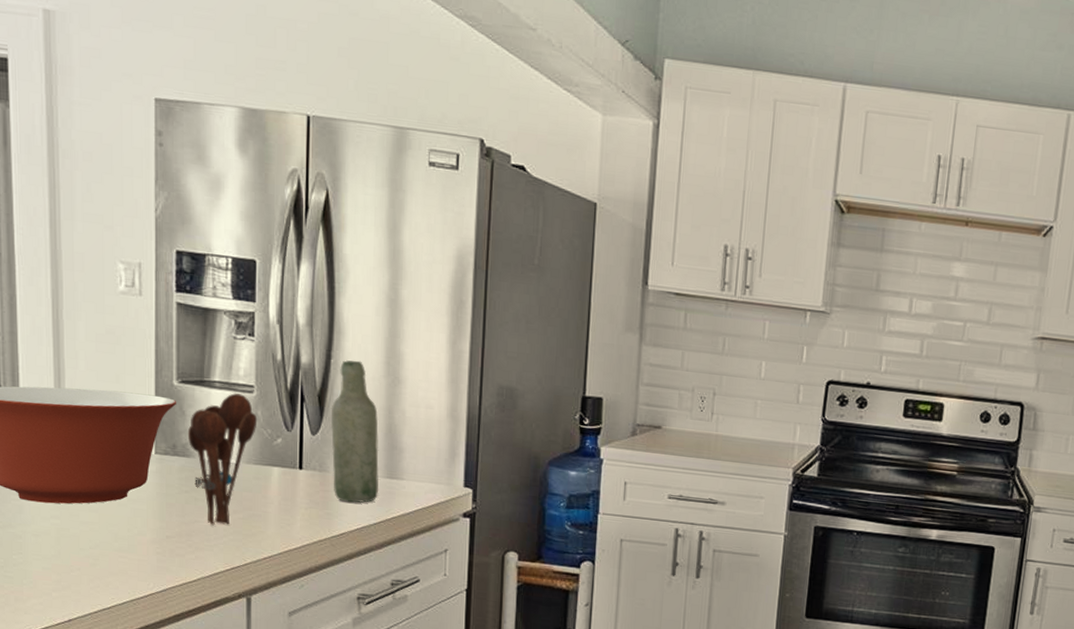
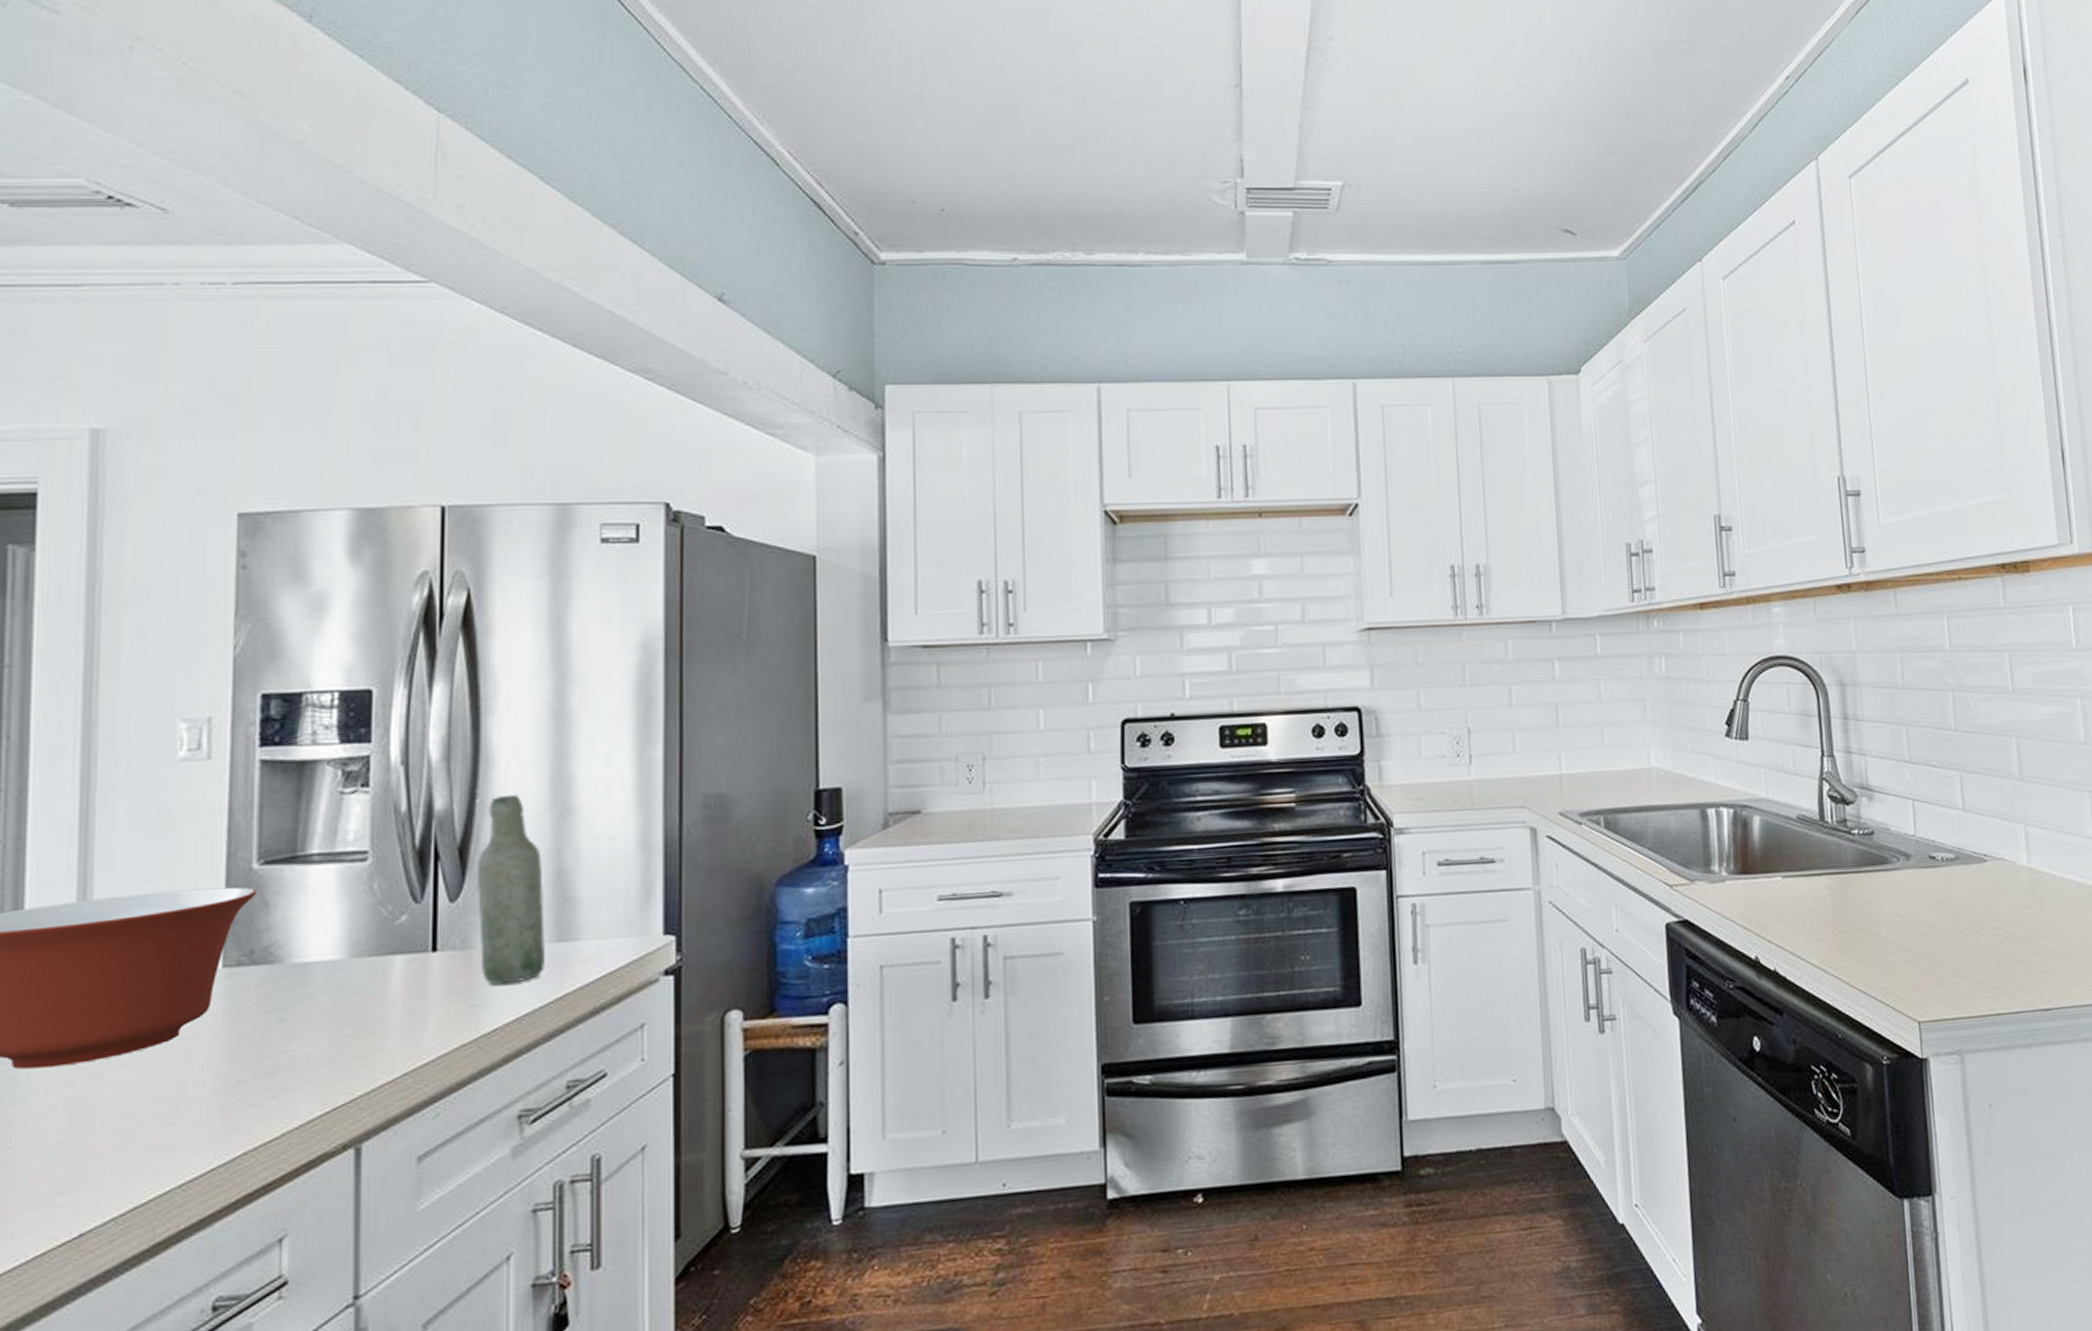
utensil holder: present [187,392,258,526] -> none [271,864,373,1054]

